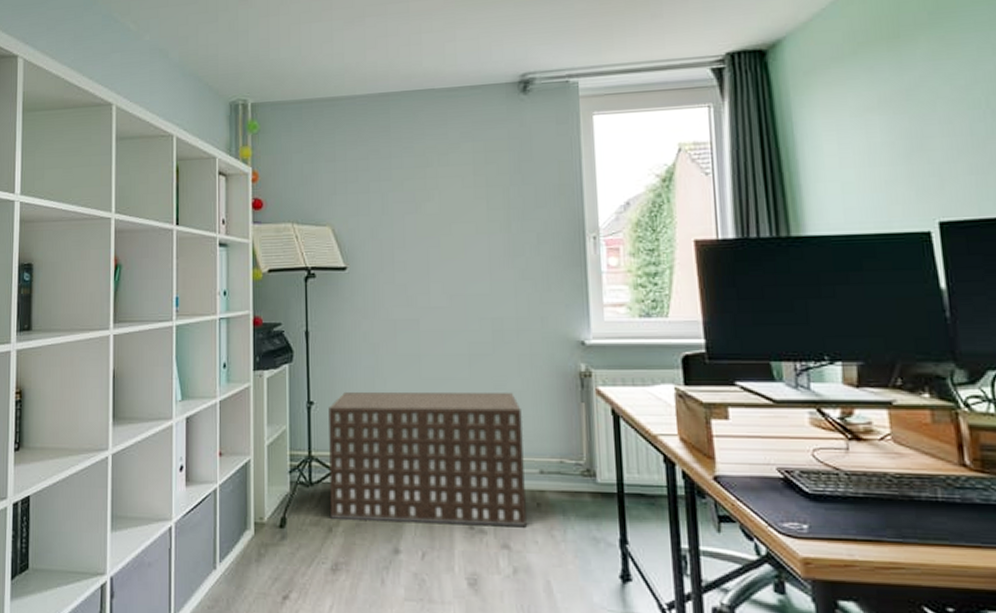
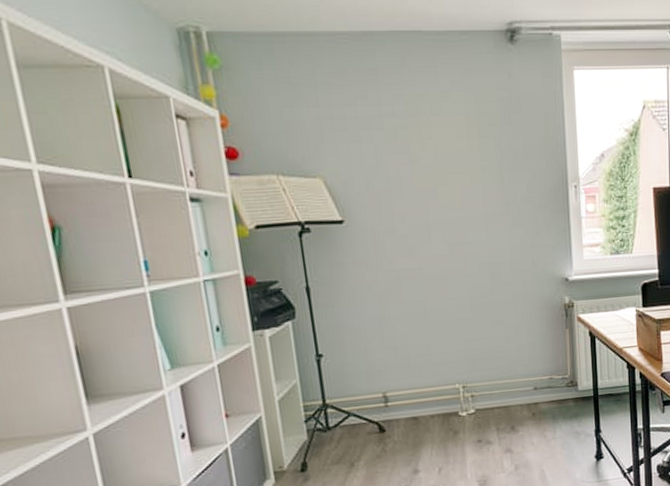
architectural model: present [328,391,526,526] -> none [339,327,525,455]

